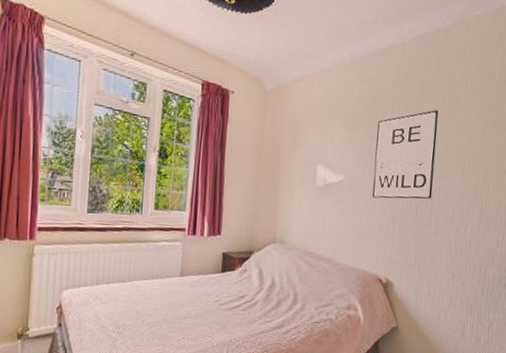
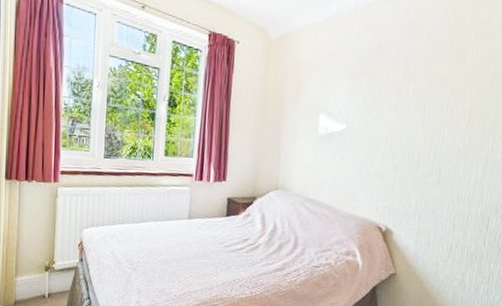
wall art: present [372,110,438,199] -> none [373,58,445,149]

